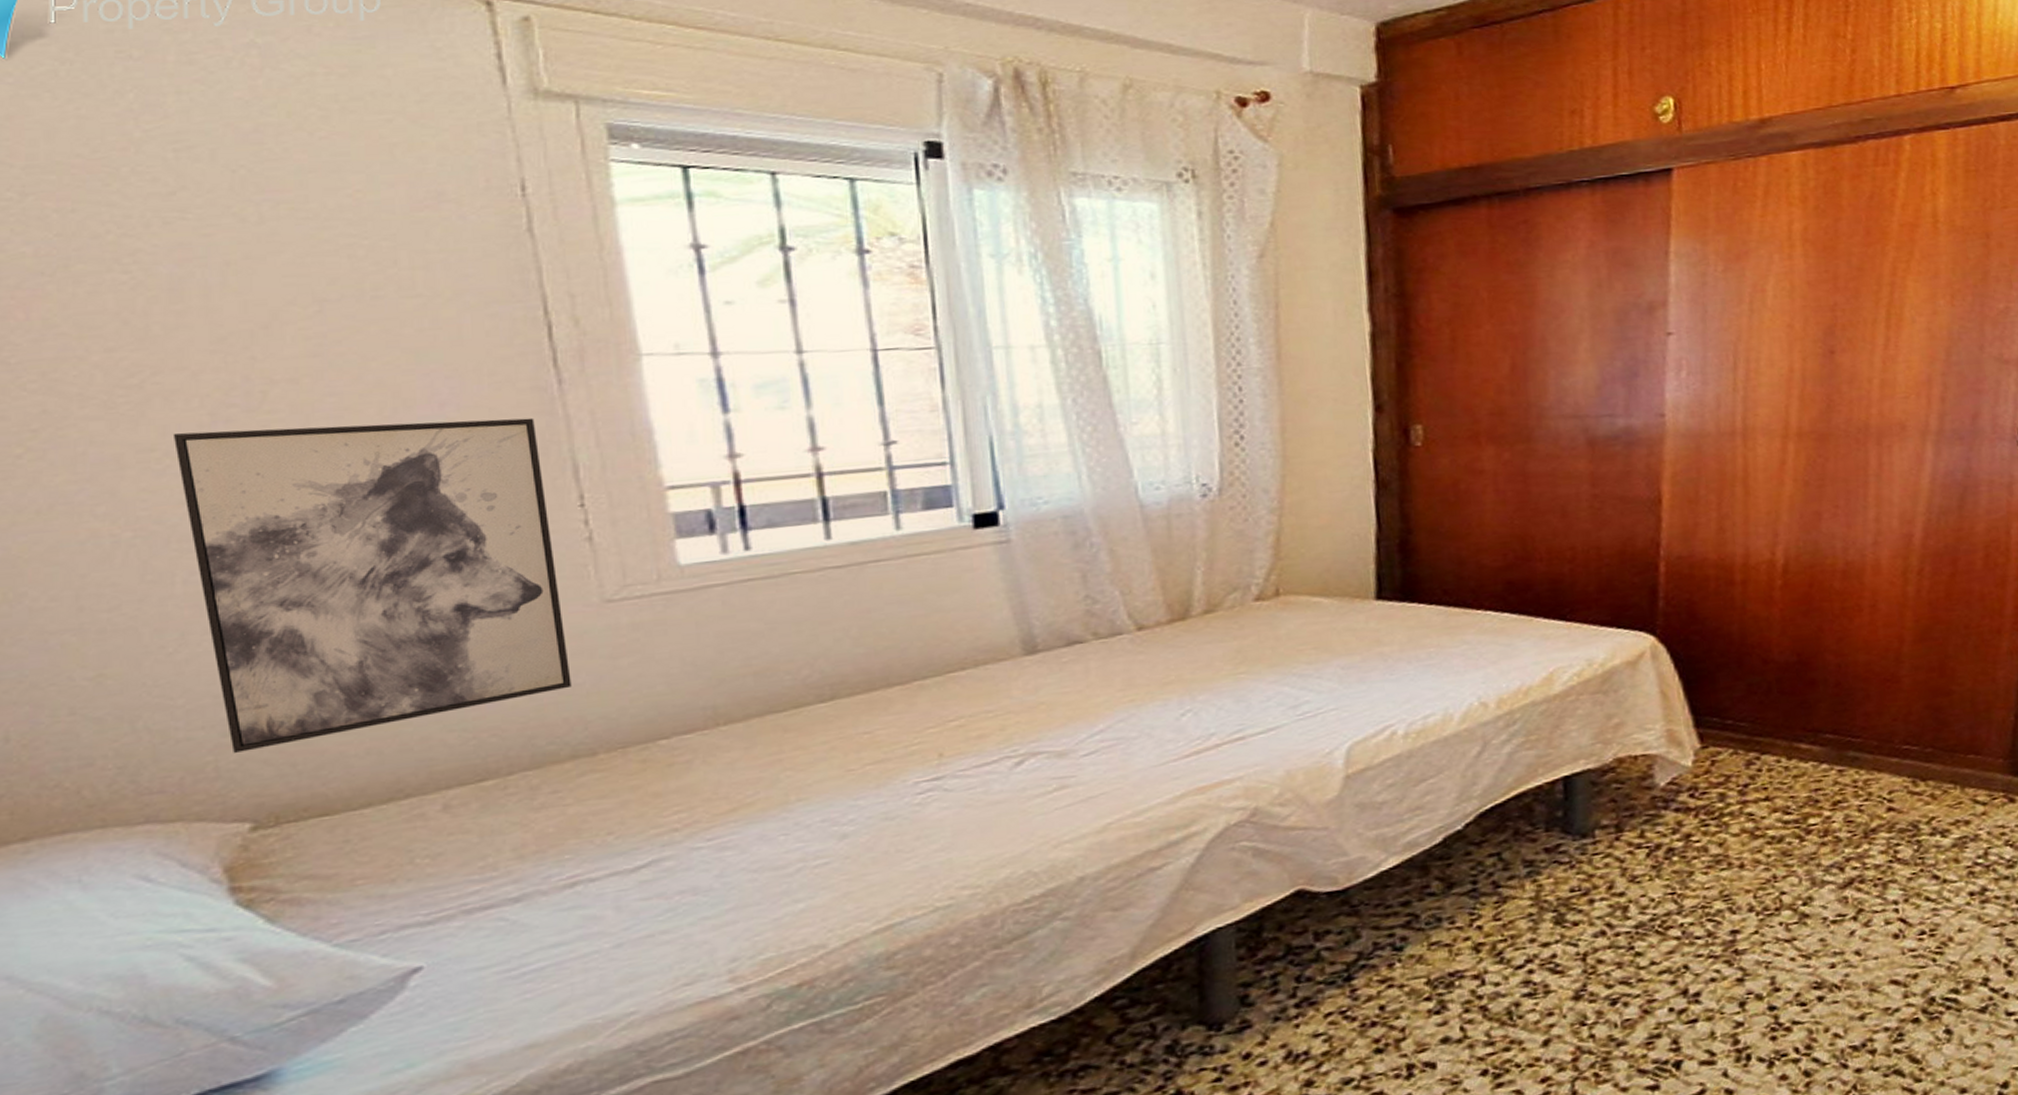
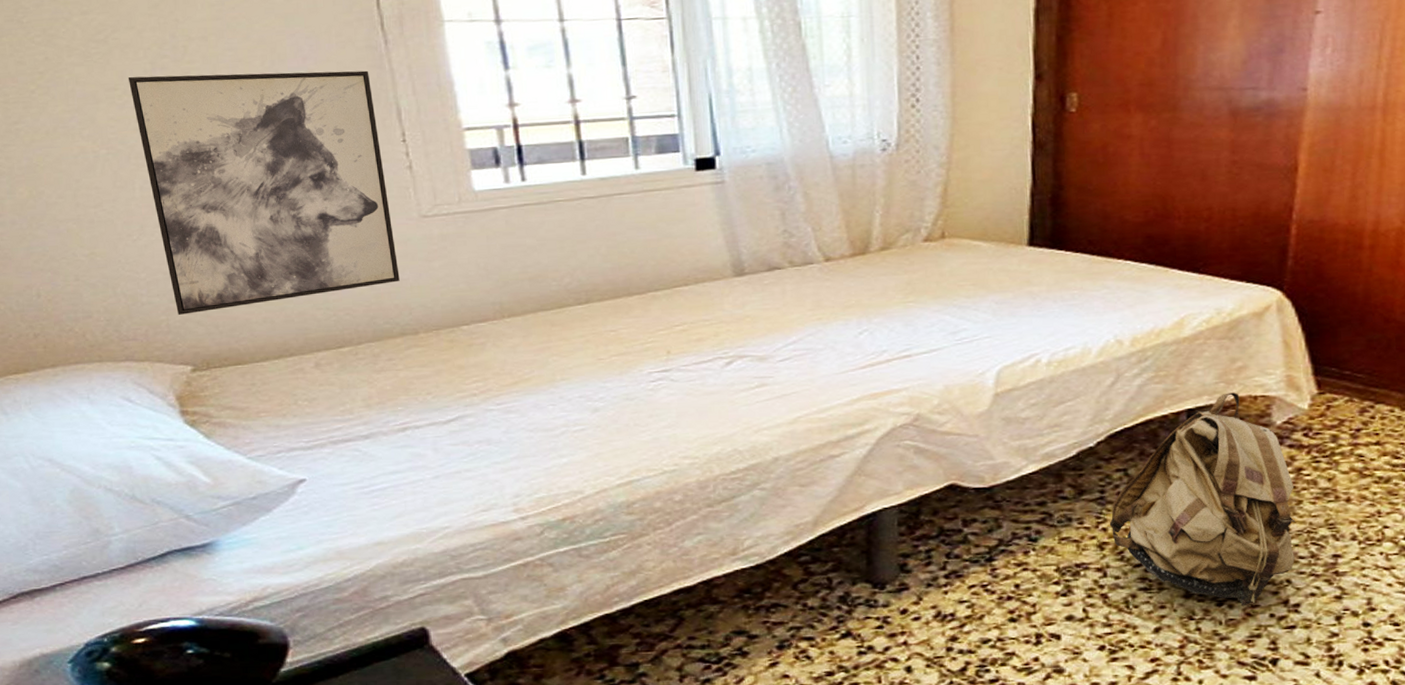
backpack: none [1484,752,1691,1002] -> present [1109,391,1295,606]

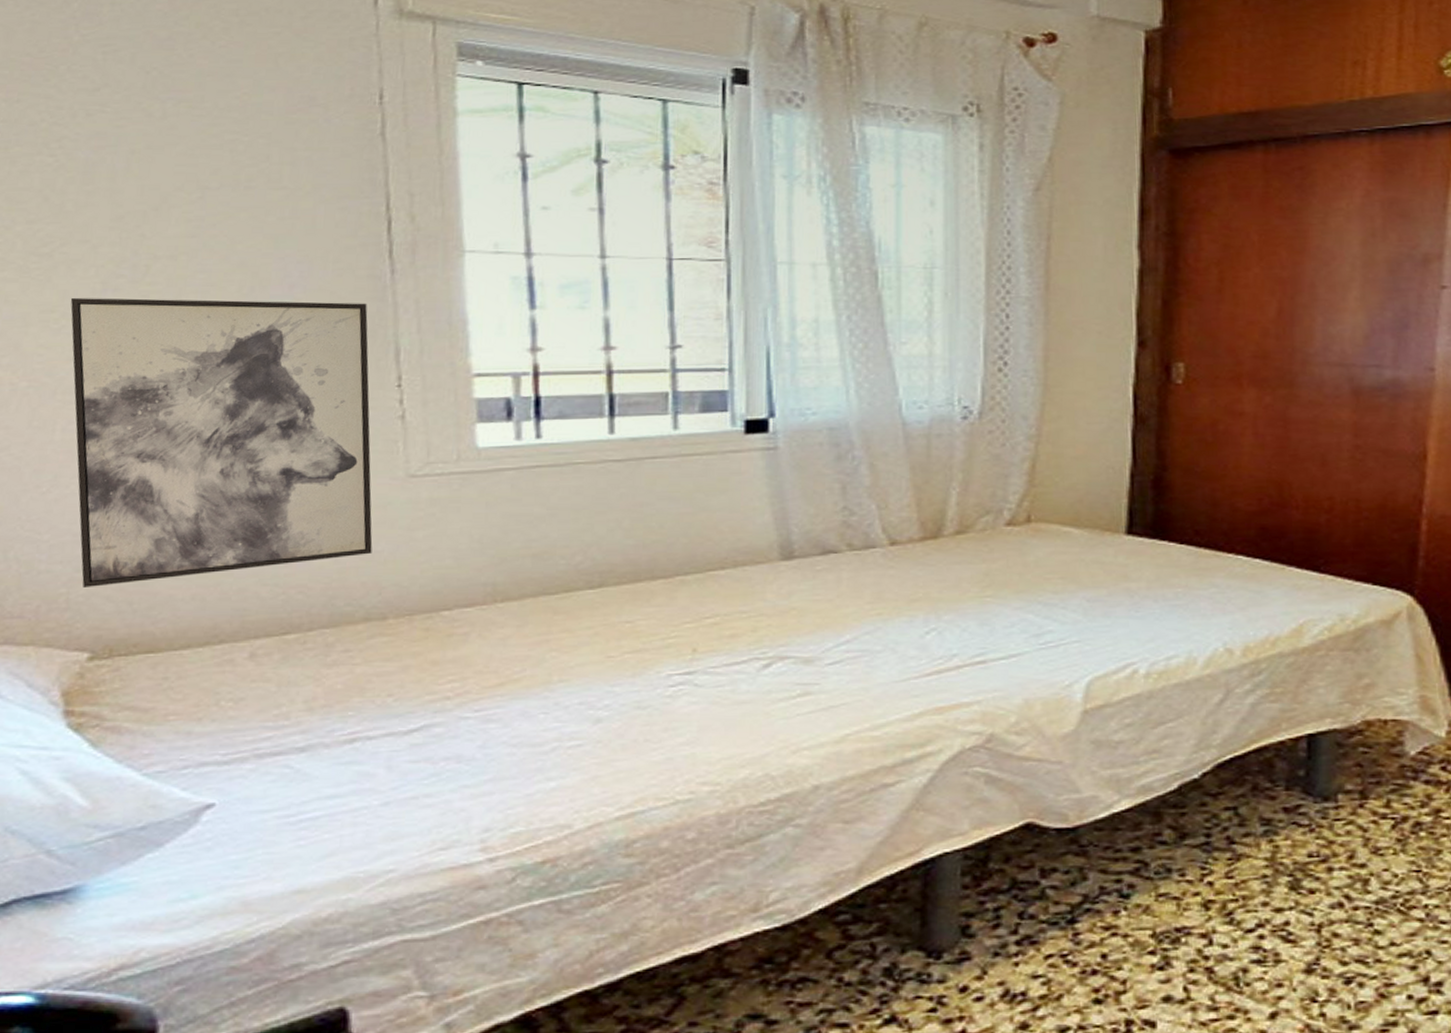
backpack: present [1109,391,1295,606] -> none [1216,714,1435,985]

